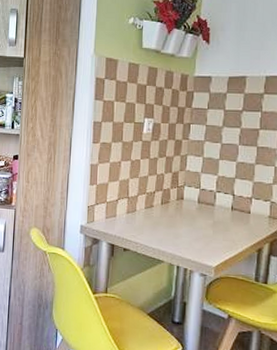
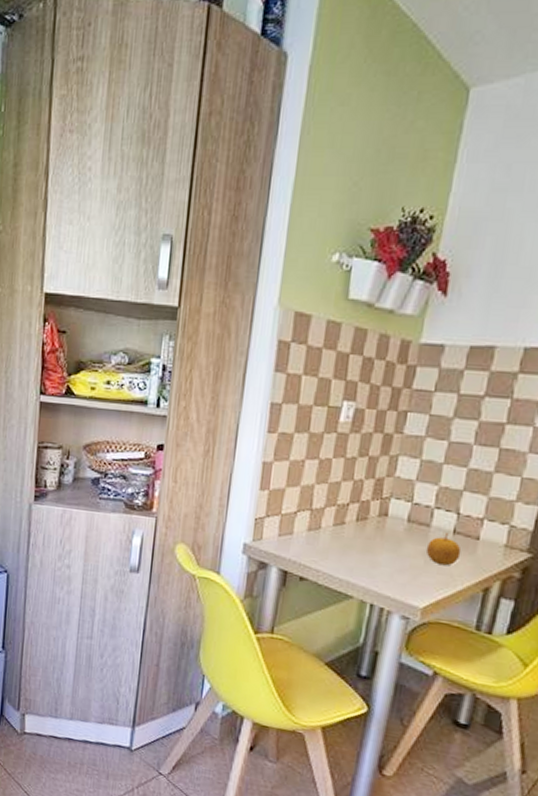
fruit: none [213,210,239,234] -> present [426,533,462,566]

